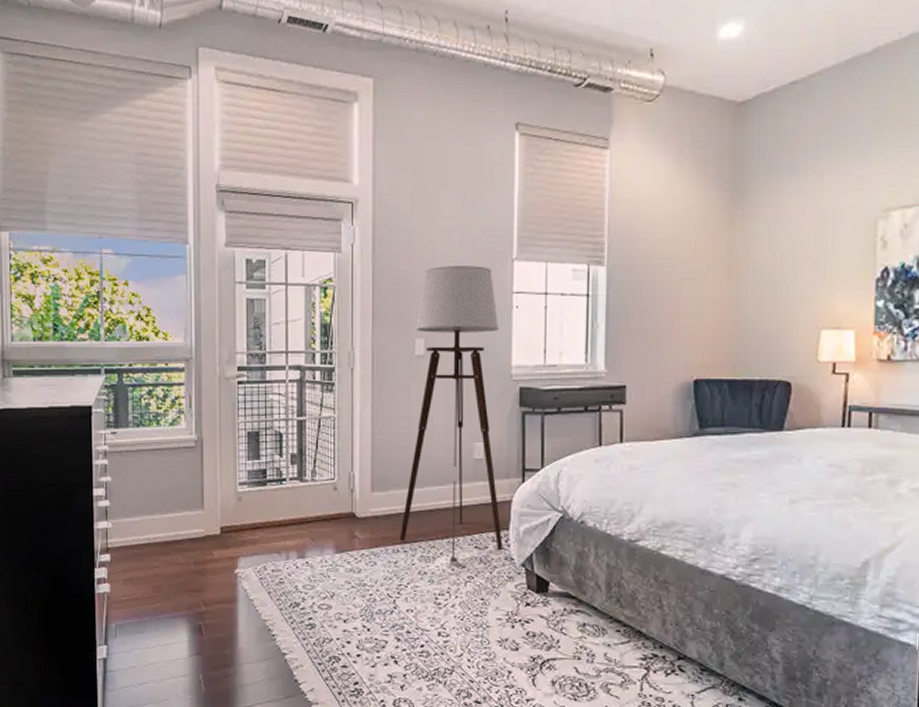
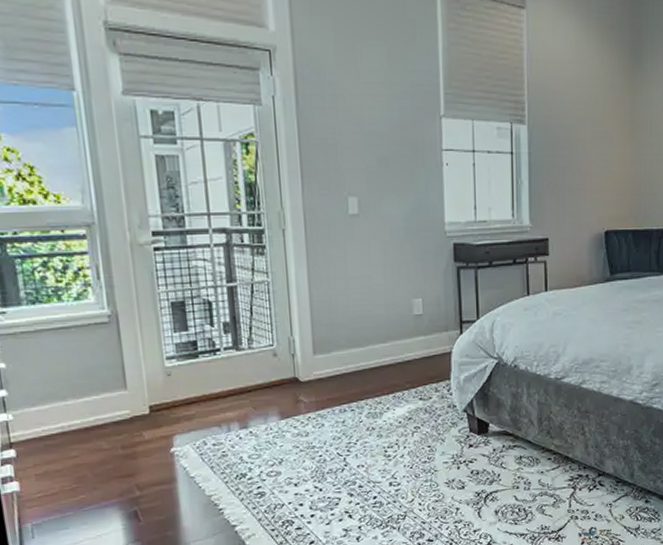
floor lamp: present [399,266,503,564] -> none [345,122,445,417]

